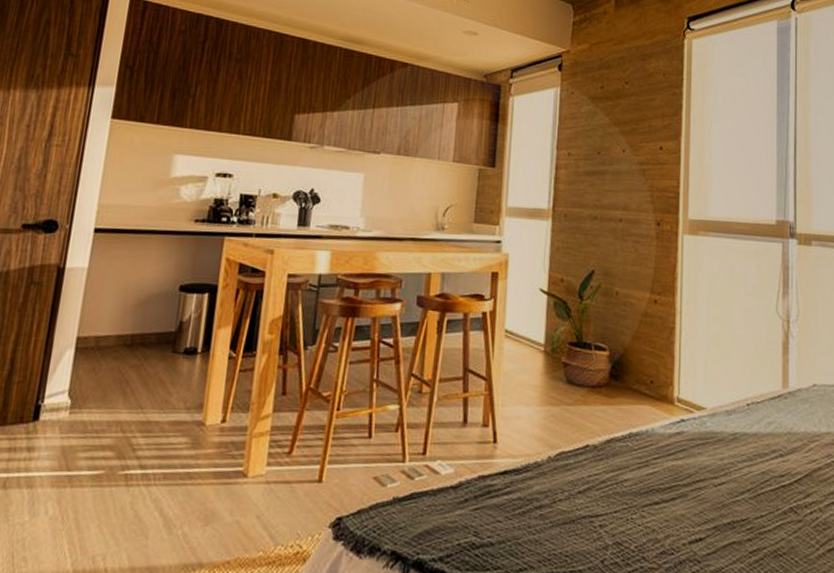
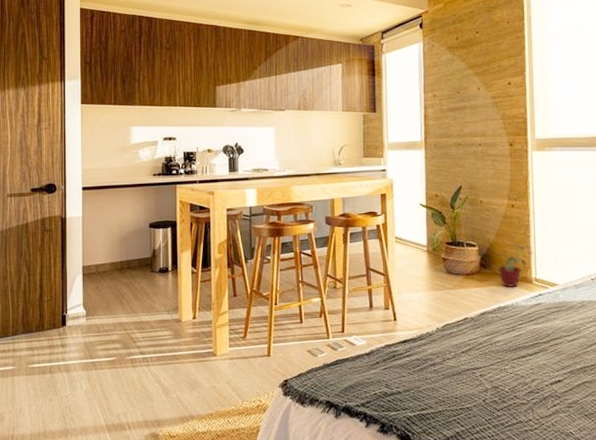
potted plant: none [630,346,677,408] -> present [496,240,533,287]

